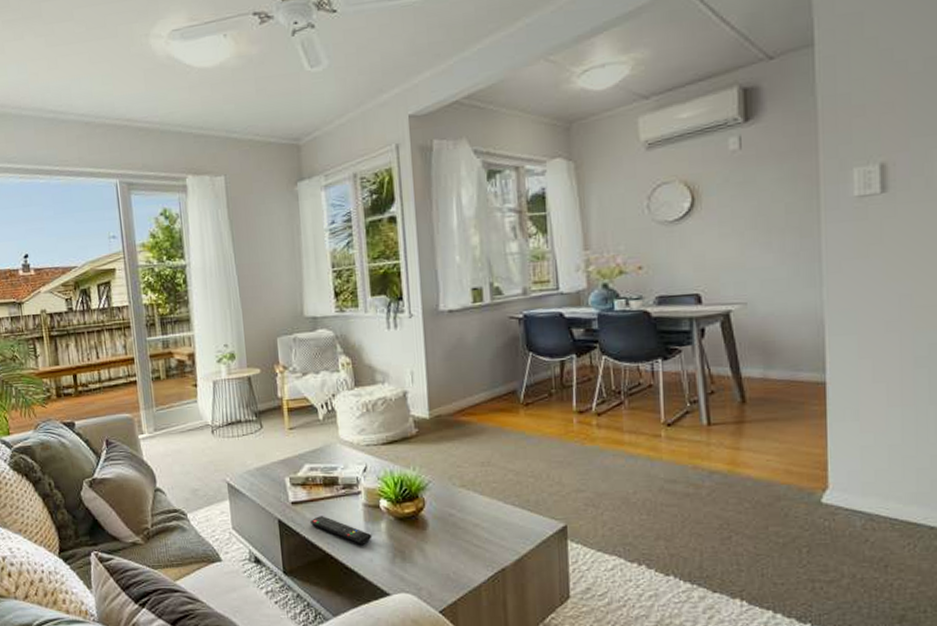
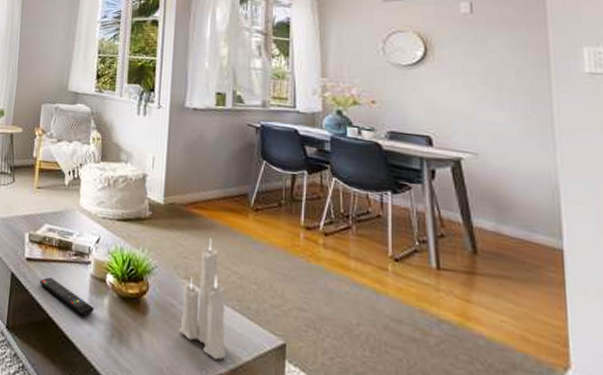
candle: none [460,442,509,555] -> present [180,238,225,360]

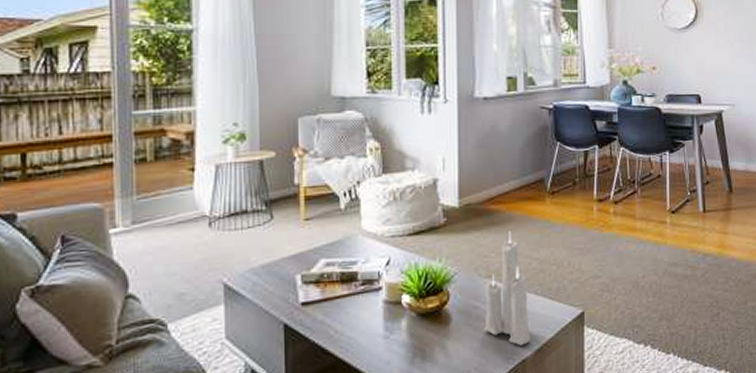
remote control: present [39,277,95,316] -> none [321,316,391,346]

